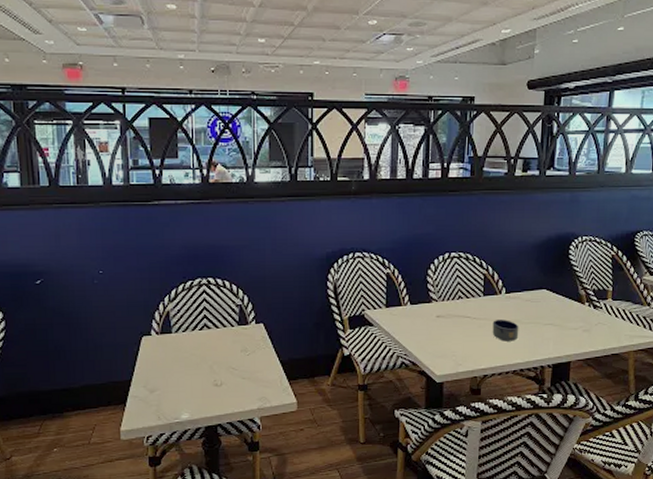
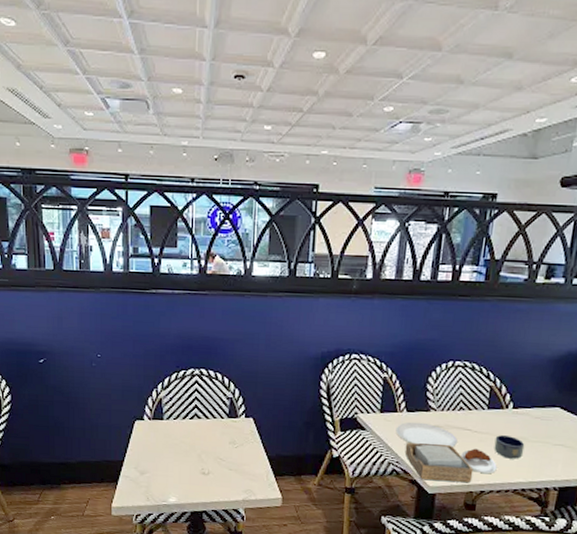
plate: none [401,314,459,336] -> present [395,422,458,447]
napkin holder: none [411,333,476,370] -> present [404,442,474,483]
crescent roll: none [463,334,497,358] -> present [461,448,497,474]

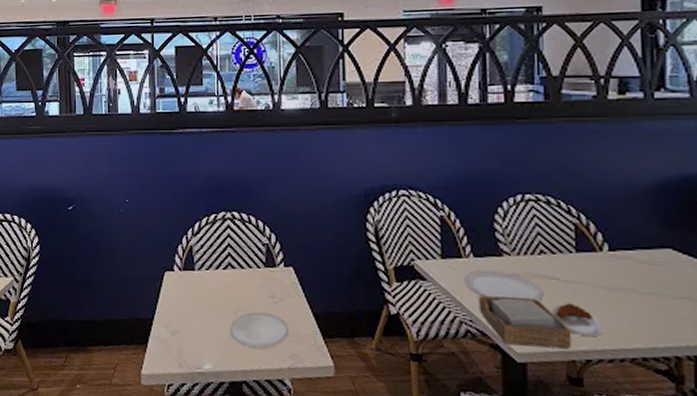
plate: none [193,454,245,486] -> present [230,311,288,350]
mug: present [494,435,525,459] -> none [593,285,635,317]

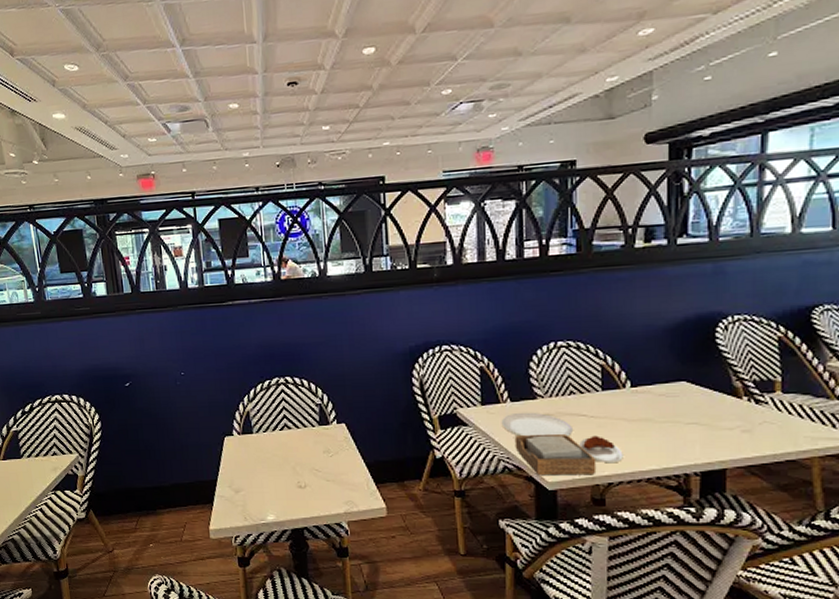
plate: present [230,311,288,350] -> none [289,465,344,499]

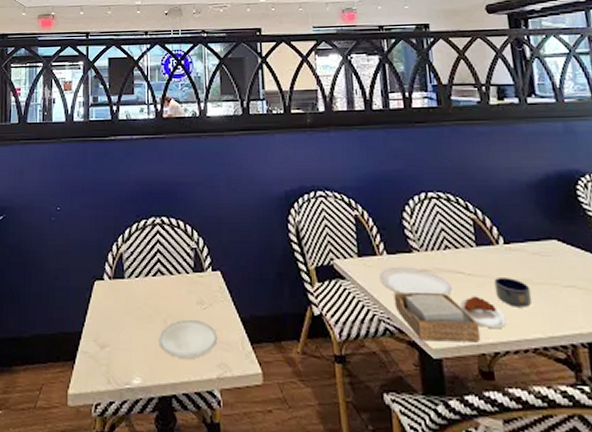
plate: none [289,465,344,499] -> present [159,319,217,360]
mug: none [616,418,652,444] -> present [494,278,533,307]

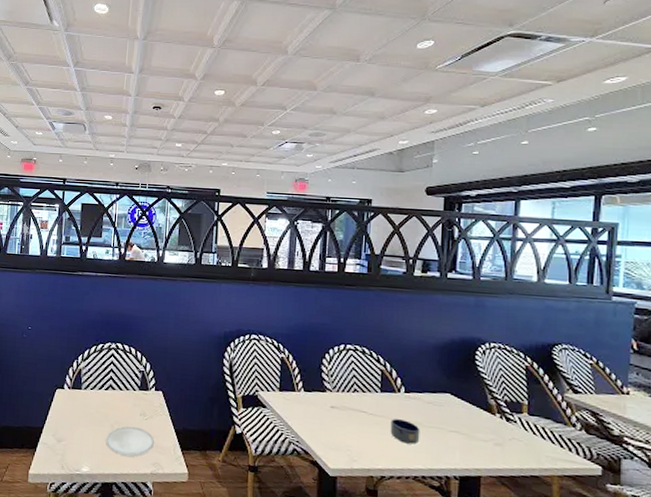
plate: present [379,266,452,295] -> none [294,401,354,429]
napkin holder: present [393,291,481,343] -> none [304,422,372,467]
crescent roll: present [460,296,507,329] -> none [359,431,395,459]

